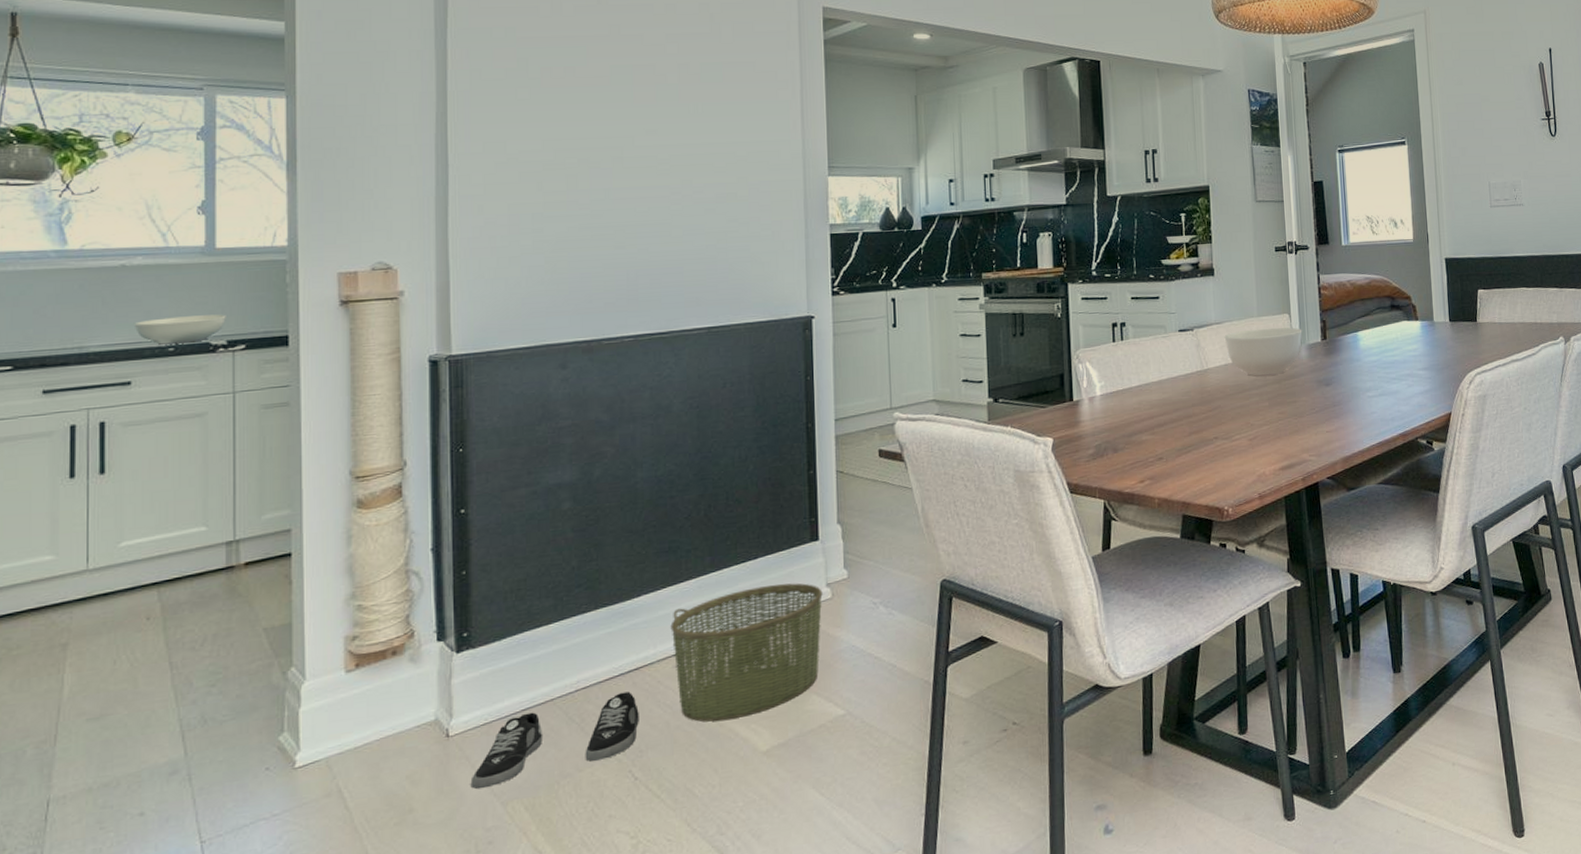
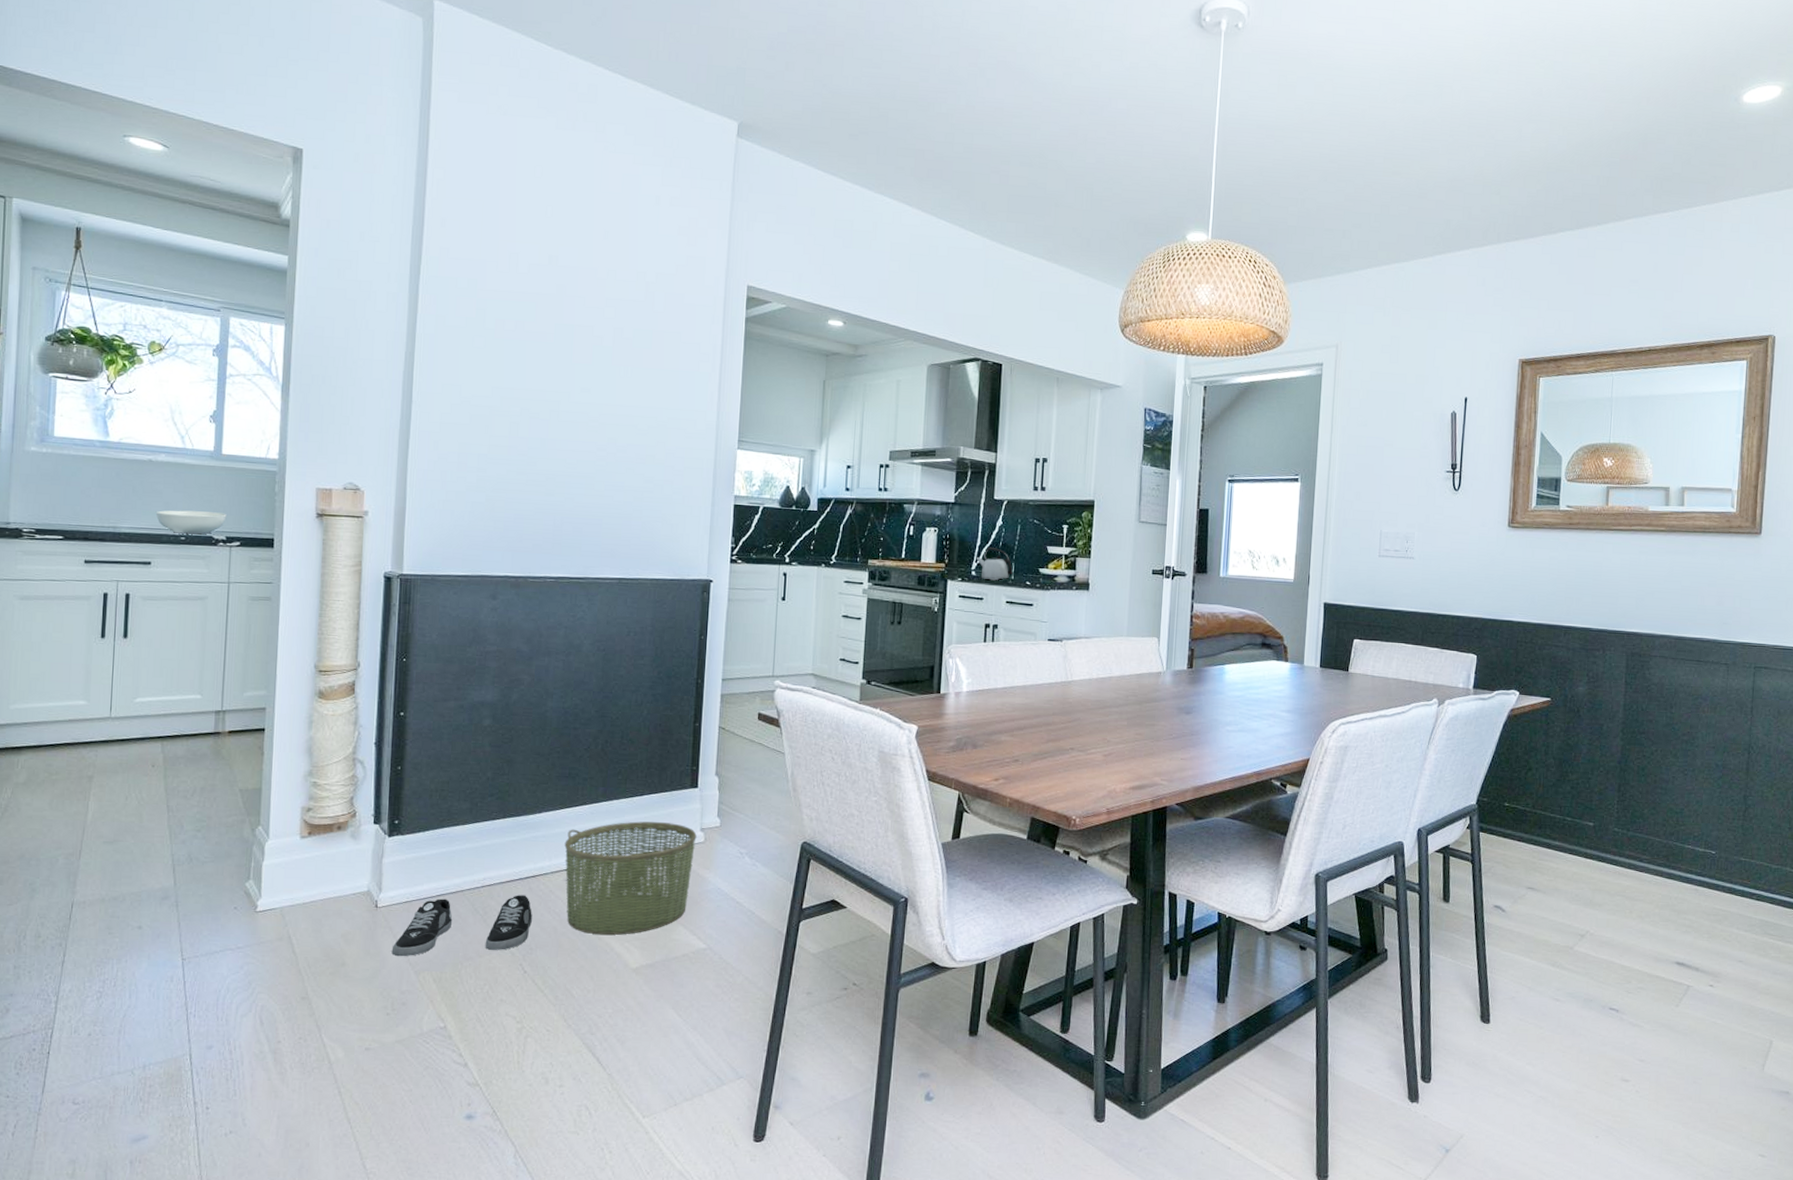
kettle: none [1095,244,1135,279] -> present [976,546,1013,581]
bowl: present [1224,327,1303,377] -> none [1091,648,1169,696]

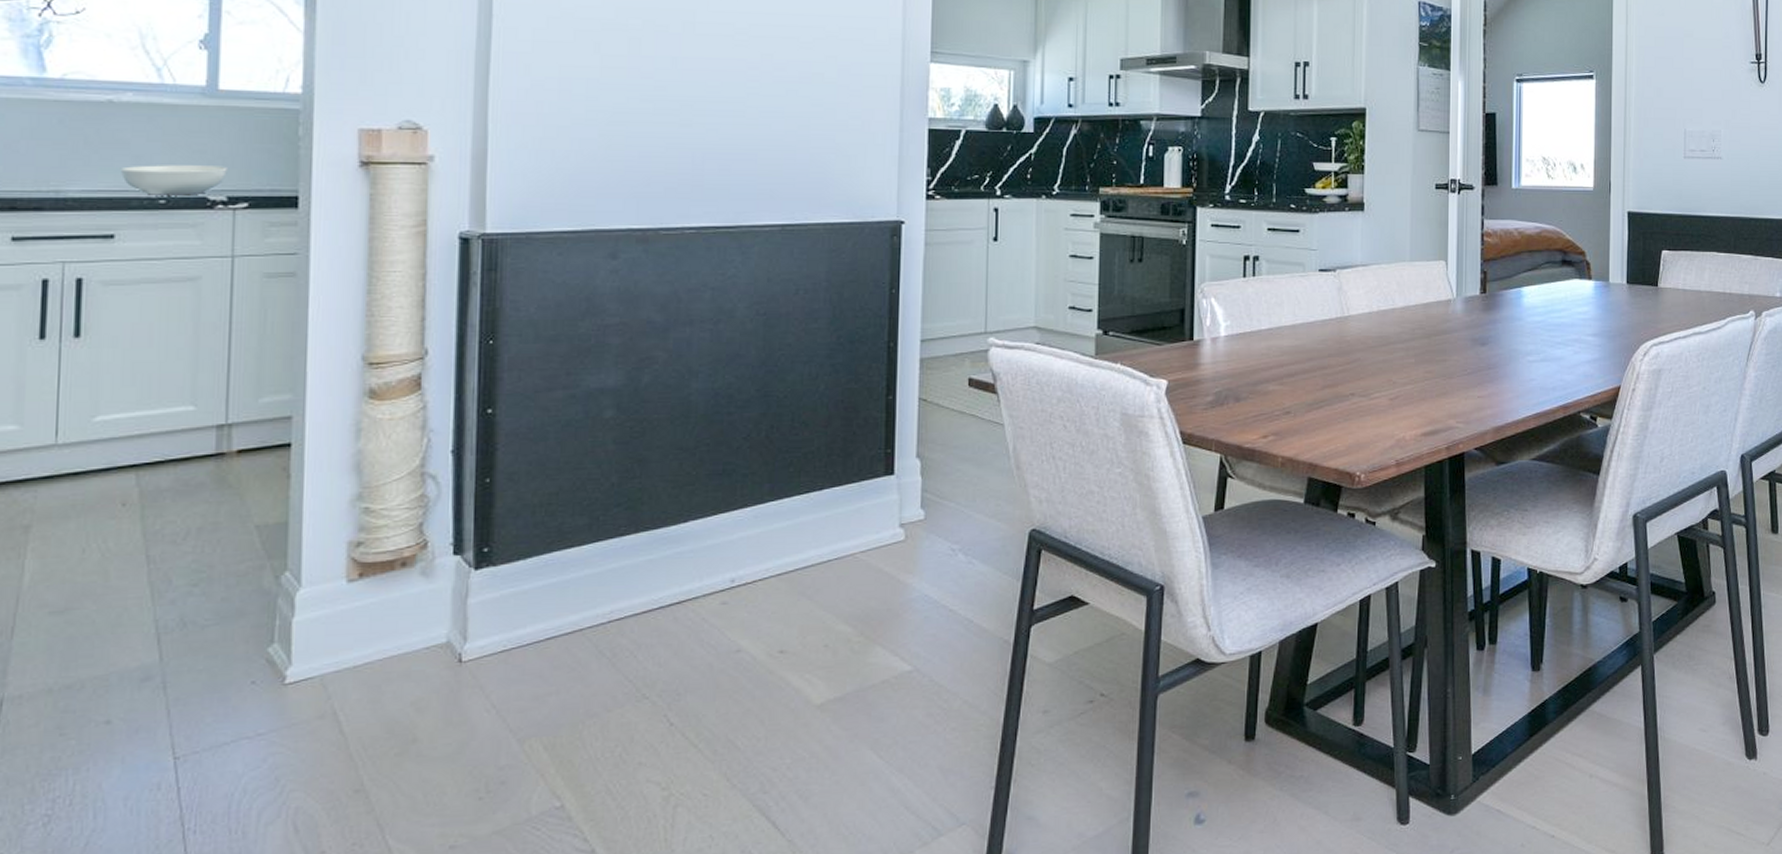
shoe: present [391,895,532,957] -> none [483,627,679,723]
basket: present [564,821,697,935] -> none [720,520,895,667]
kettle: present [976,546,1013,581] -> none [1229,166,1274,205]

